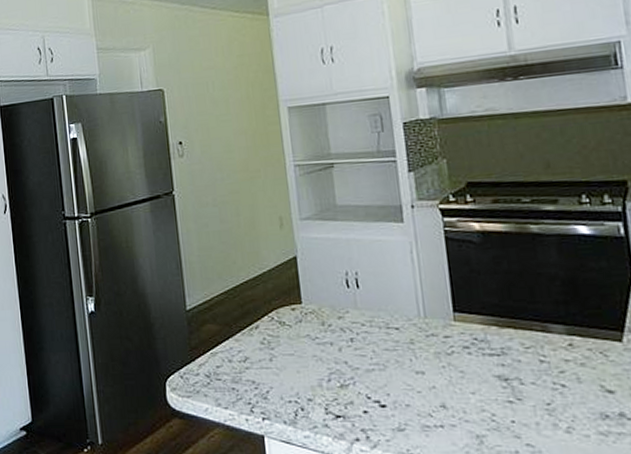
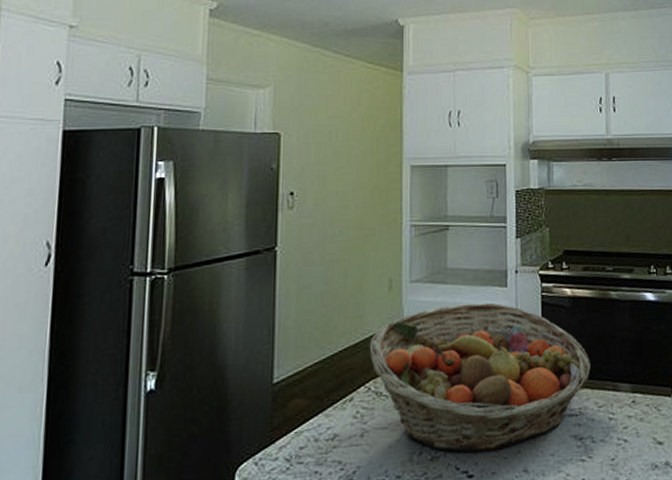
fruit basket: none [267,238,512,384] -> present [369,302,591,453]

